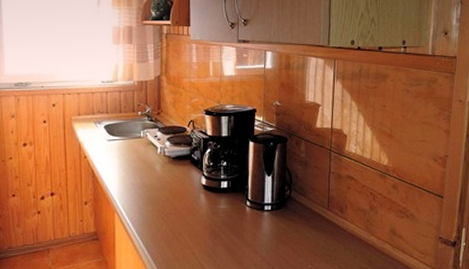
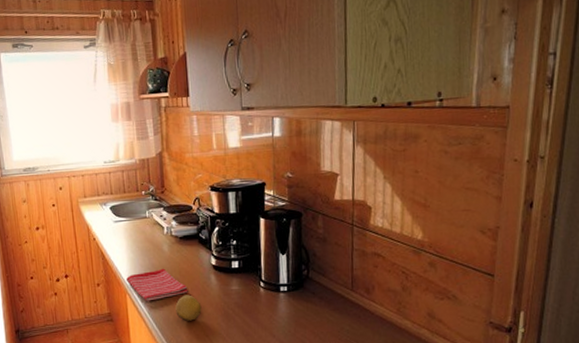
dish towel: none [116,187,177,220] -> present [126,268,188,301]
fruit: none [164,213,190,239] -> present [175,295,202,321]

